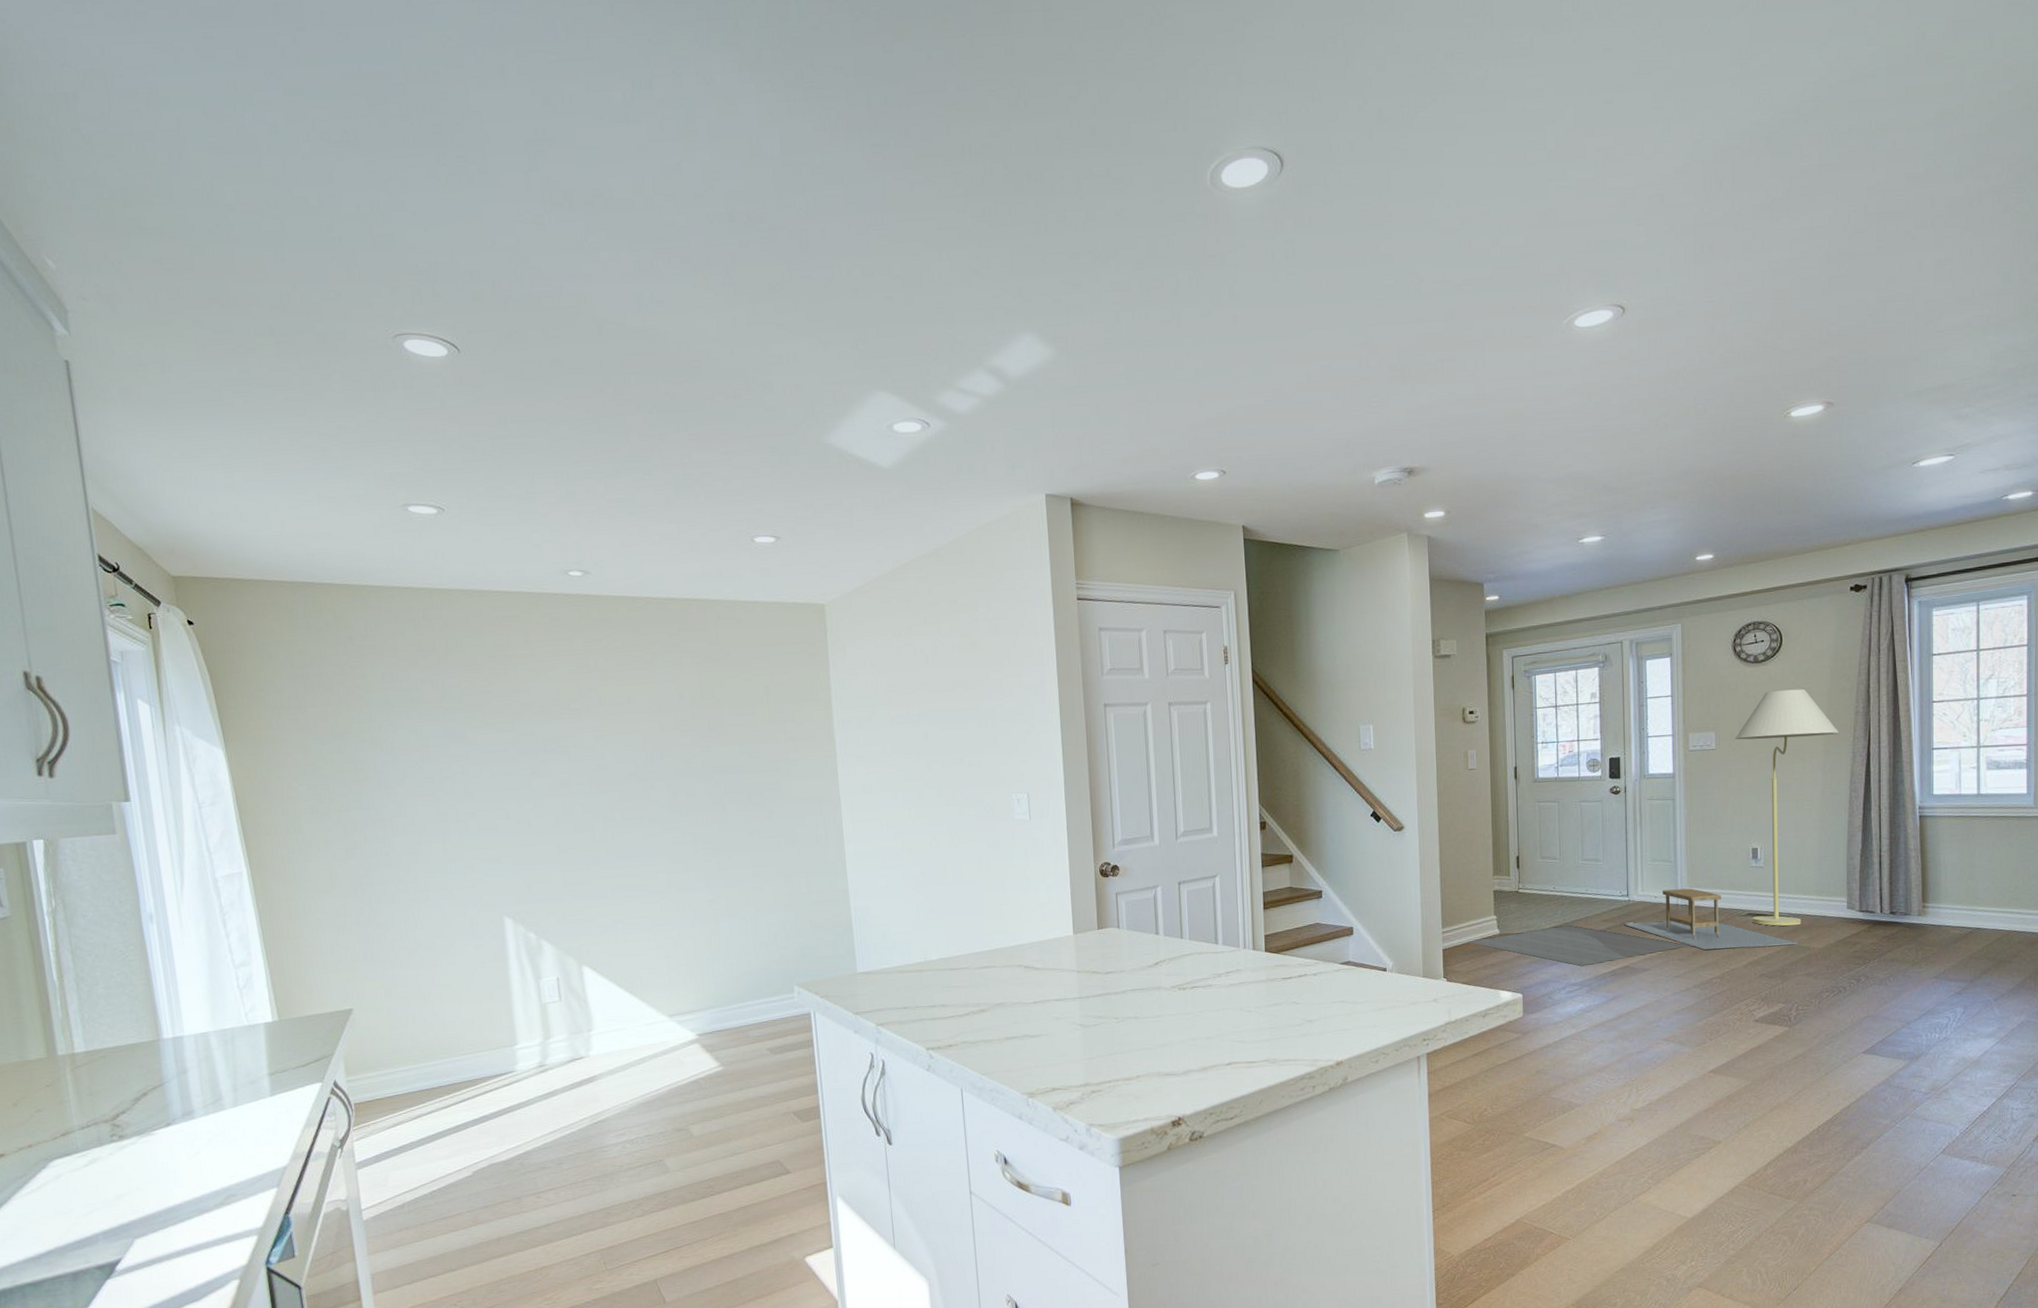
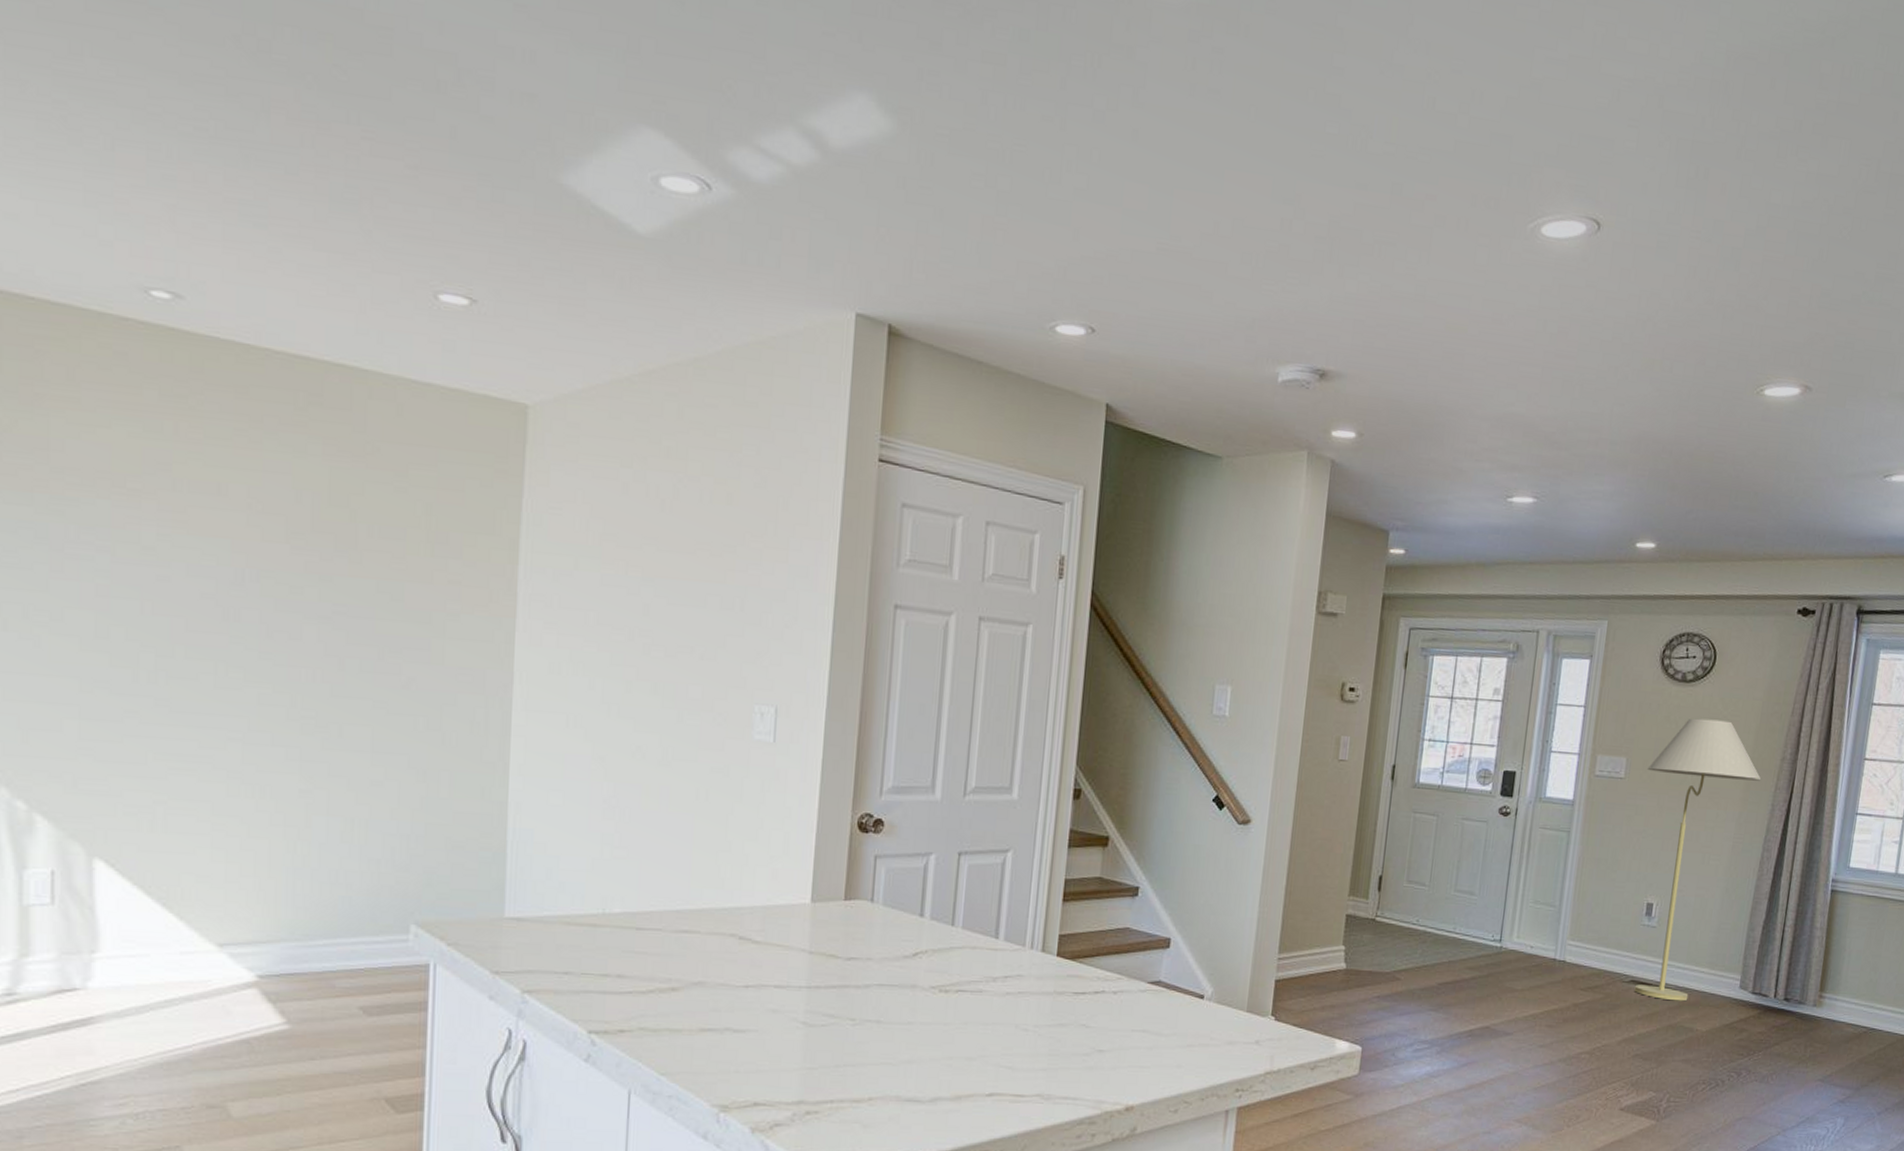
doormat: present [1467,925,1691,967] -> none [1306,968,1563,1021]
shoe rack: present [1623,888,1798,951] -> none [1490,940,1681,1024]

